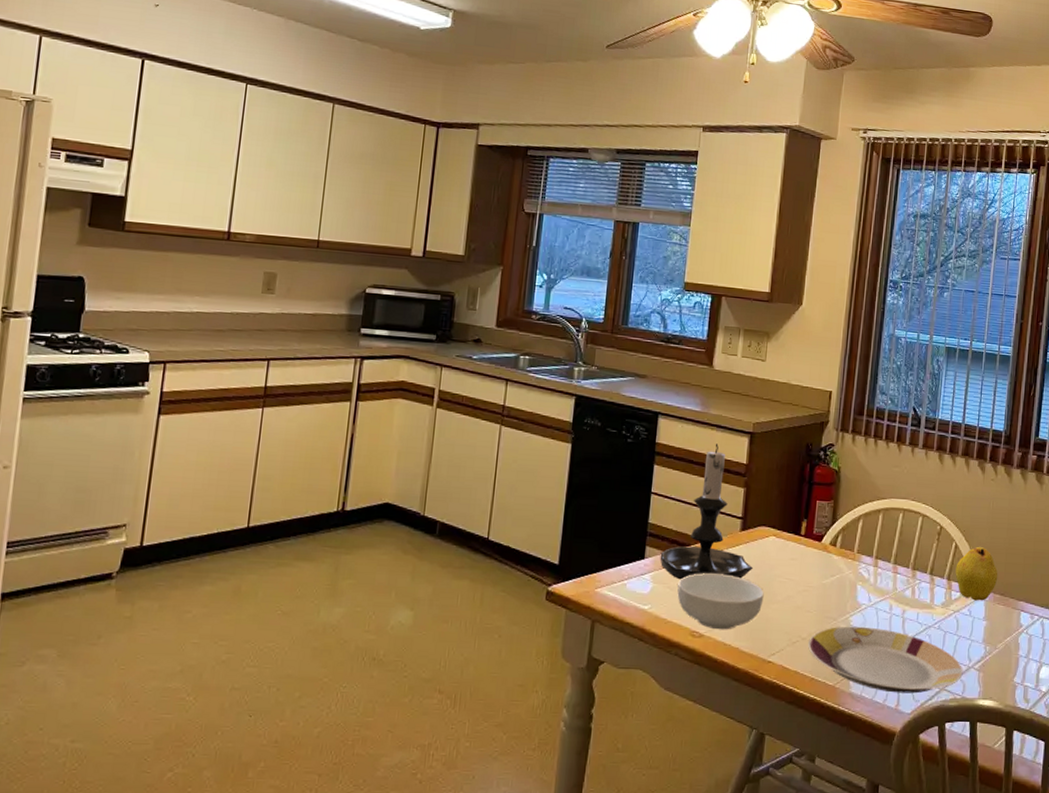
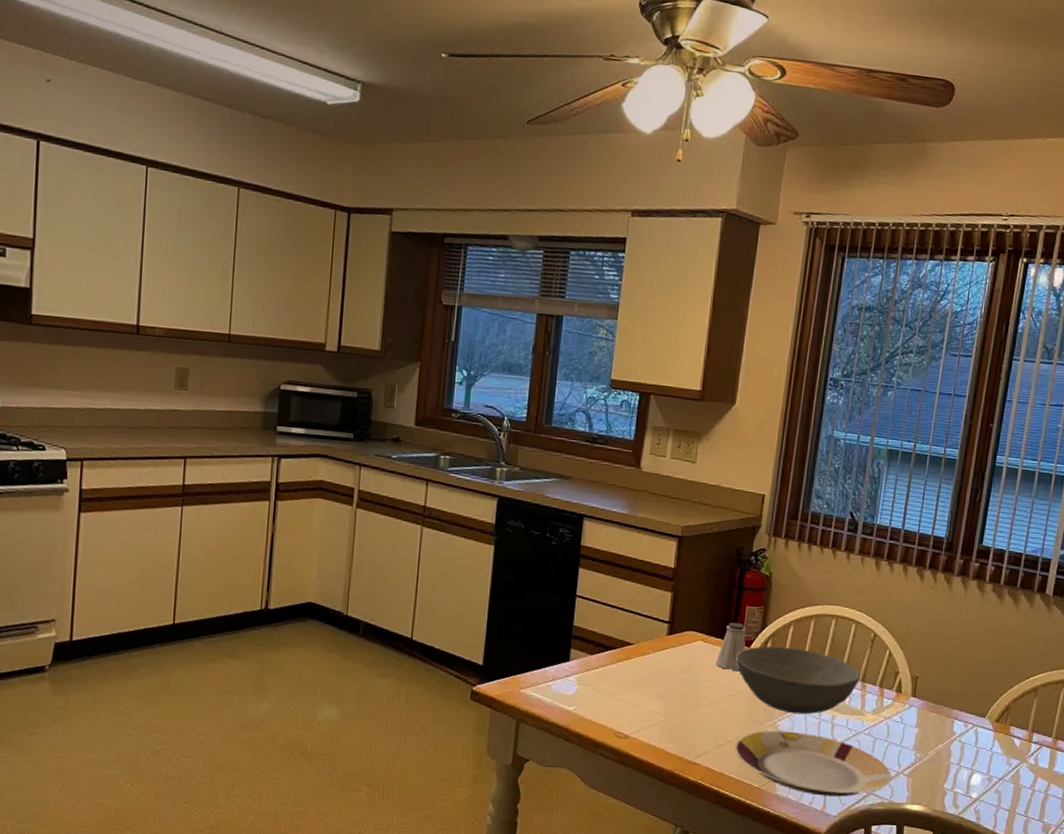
candle holder: present [660,443,754,580] -> none [585,547,680,682]
cereal bowl: present [677,573,764,630] -> none [602,676,691,732]
saltshaker: none [788,518,817,565] -> present [715,623,746,670]
bowl: none [808,540,929,609] -> present [736,646,861,715]
fruit: present [955,546,998,601] -> none [888,654,933,709]

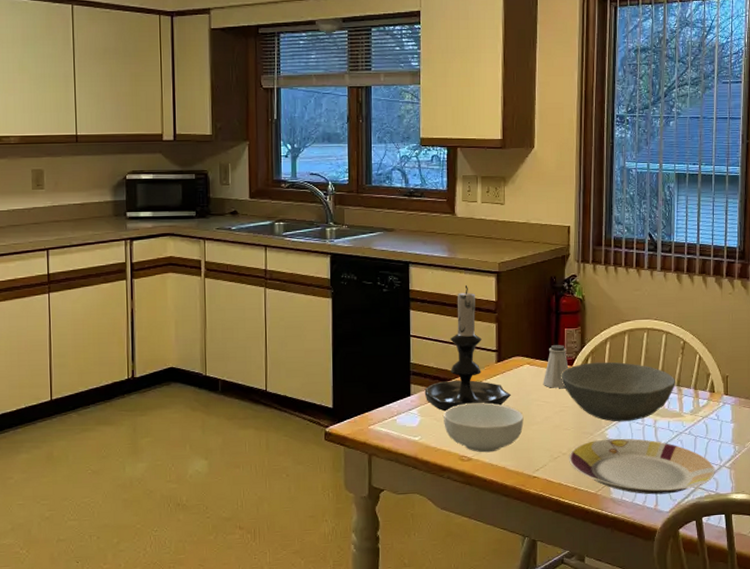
candle holder: none [585,547,680,682] -> present [424,285,512,412]
cereal bowl: none [602,676,691,732] -> present [444,403,524,453]

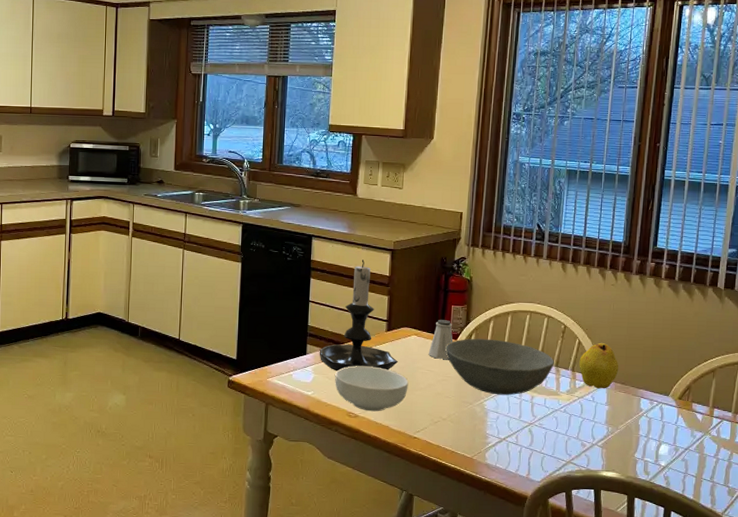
plate: present [569,438,715,495] -> none [448,409,587,465]
fruit: none [701,356,742,406] -> present [579,342,619,389]

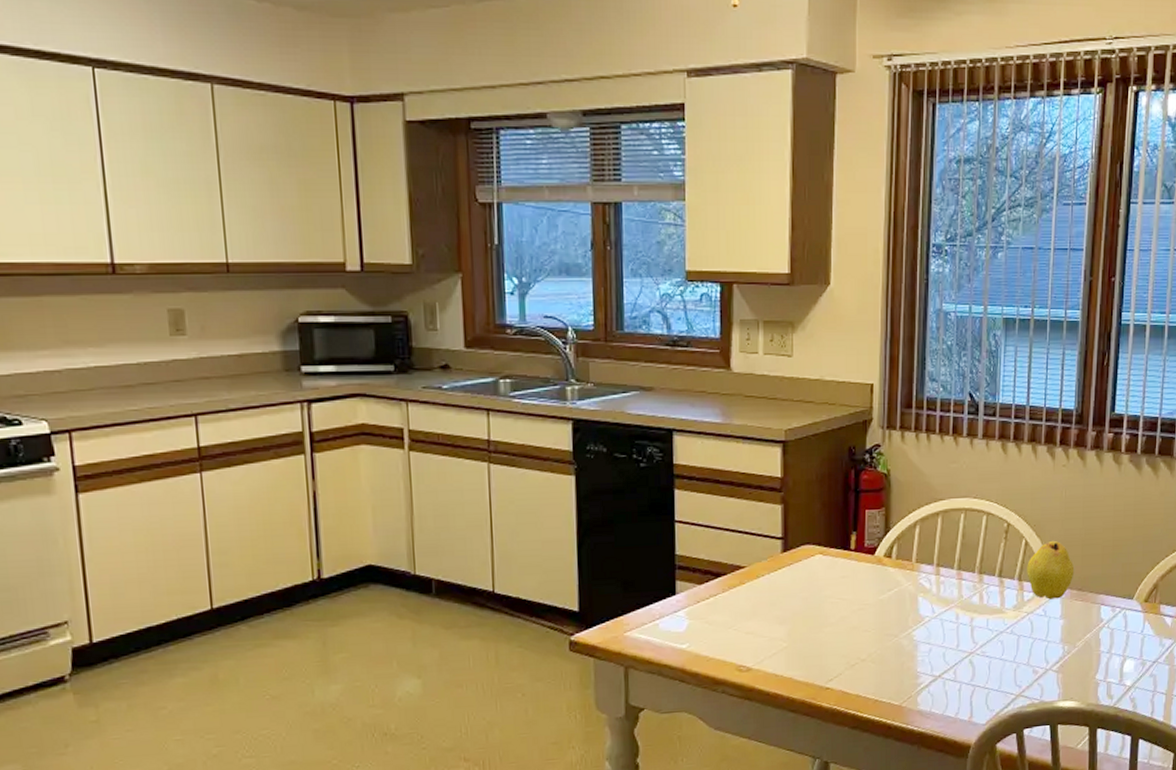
candle holder: present [319,260,399,371] -> none [693,458,801,613]
cereal bowl: present [335,366,409,412] -> none [717,601,815,661]
saltshaker: present [428,320,453,359] -> none [838,530,870,582]
bowl: present [445,338,554,396] -> none [860,549,997,621]

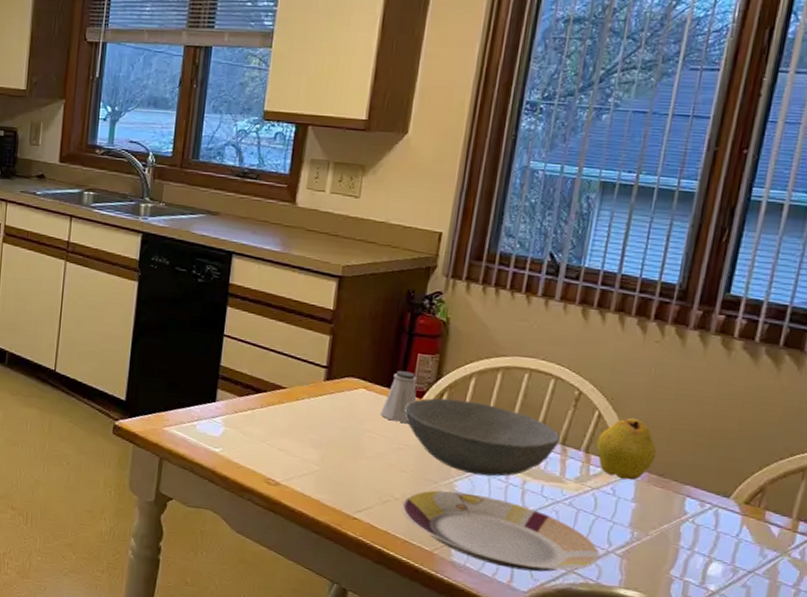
saltshaker: none [838,530,870,582] -> present [380,371,417,423]
bowl: none [860,549,997,621] -> present [404,398,560,477]
plate: none [869,640,1040,705] -> present [401,490,600,572]

